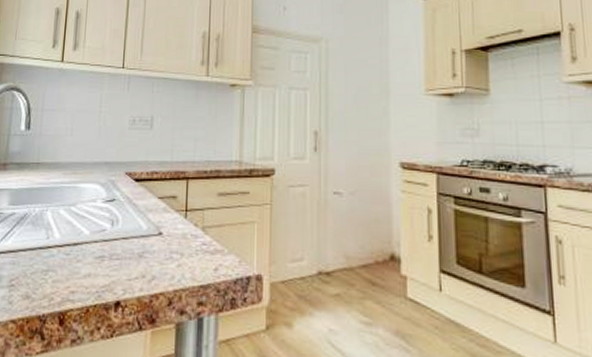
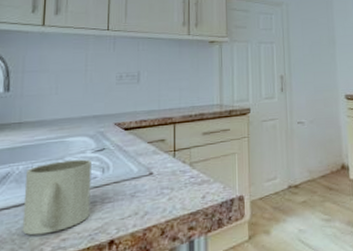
mug: none [35,208,102,283] -> present [22,159,92,236]

